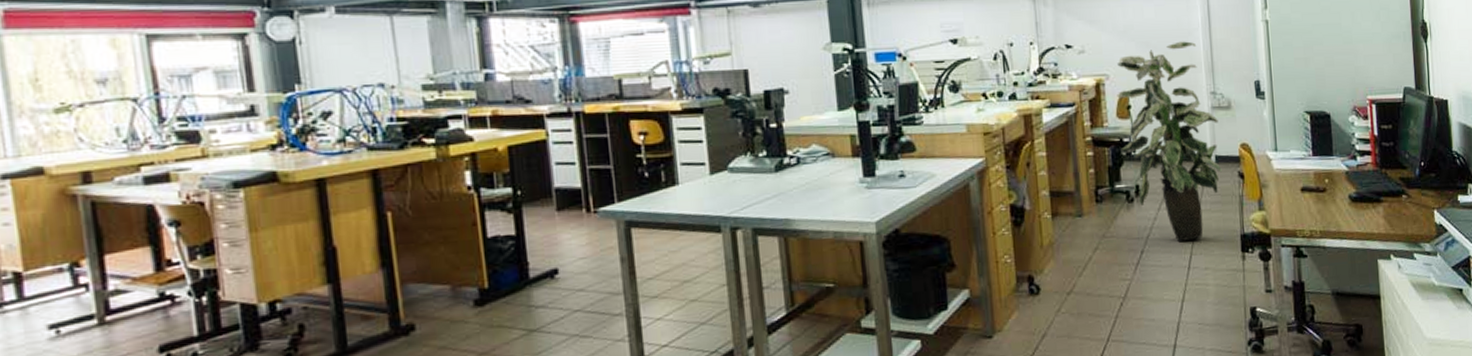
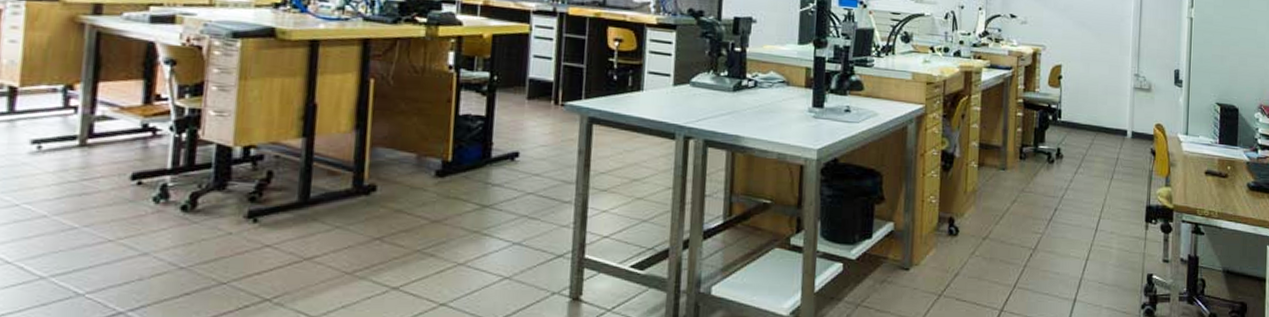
indoor plant: present [1117,41,1223,243] -> none [1048,25,1138,206]

